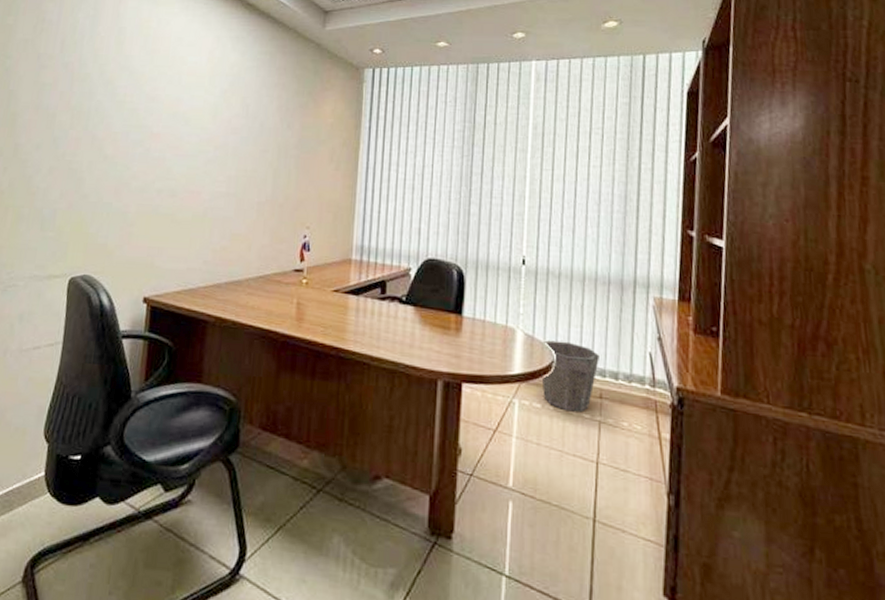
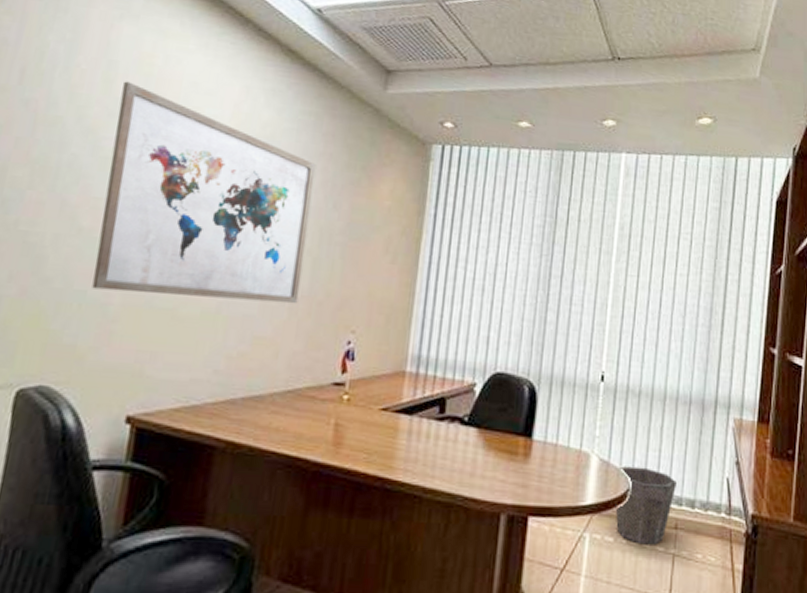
wall art: none [115,42,273,207] -> present [92,81,316,304]

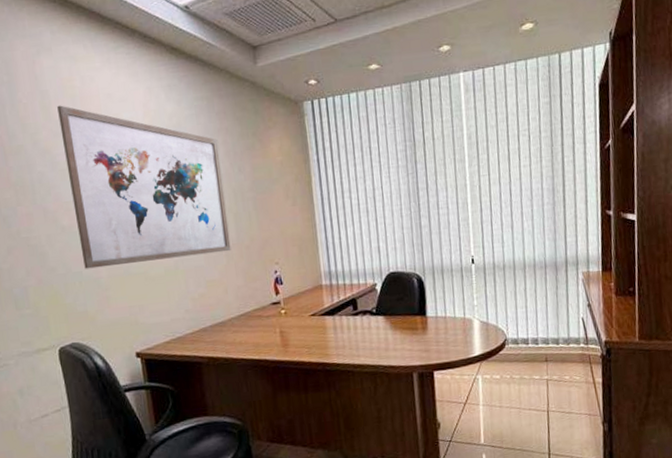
waste bin: present [615,466,678,545] -> none [497,321,544,377]

